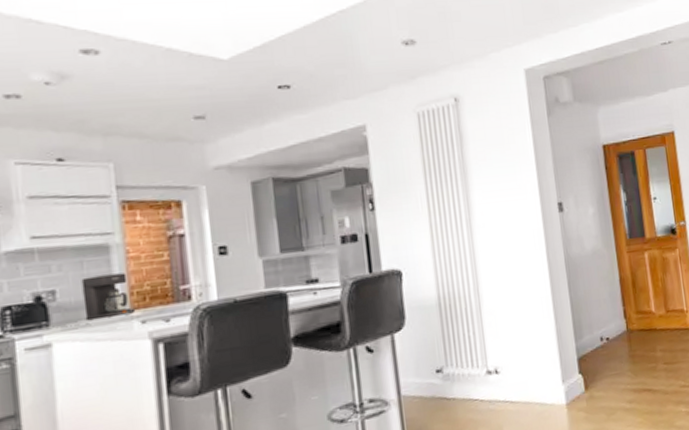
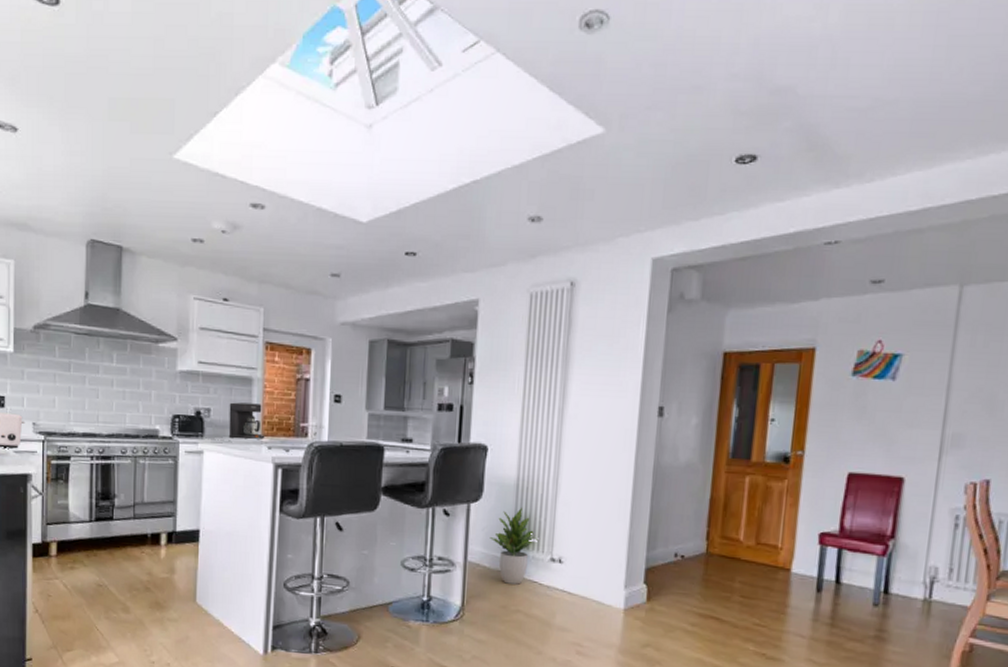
potted plant: none [421,325,470,410] -> present [490,507,538,585]

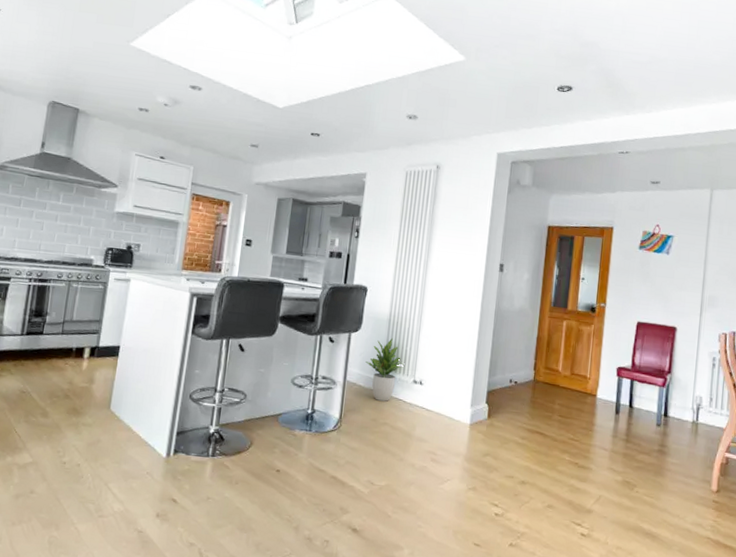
coffee maker: present [228,402,265,440] -> none [153,240,185,272]

